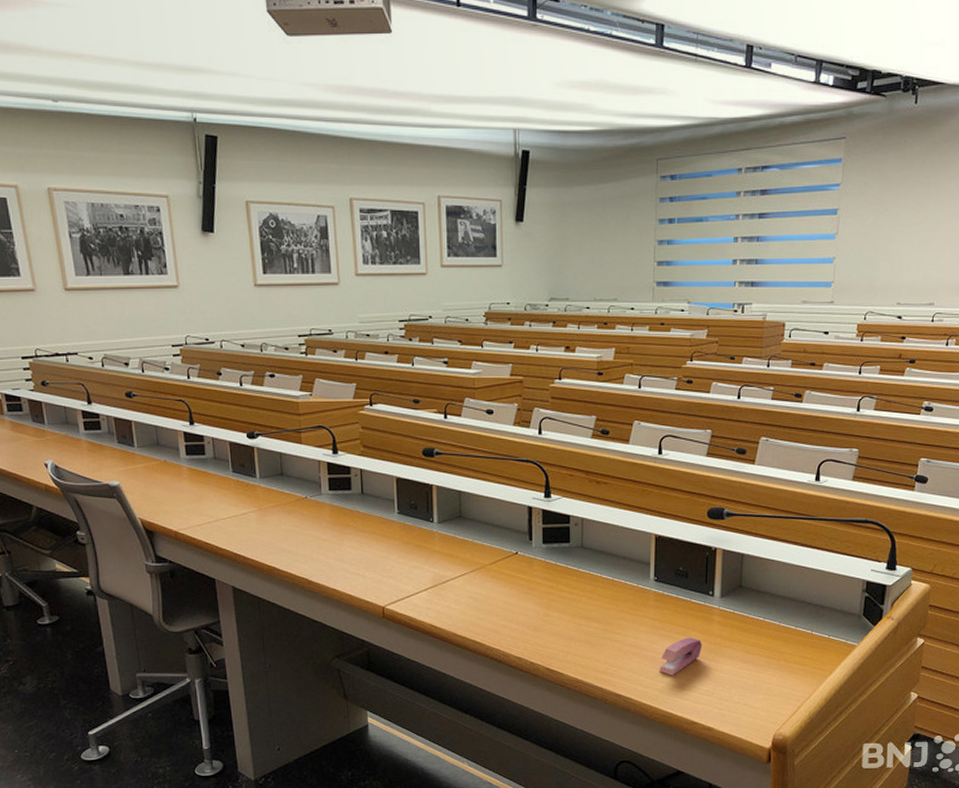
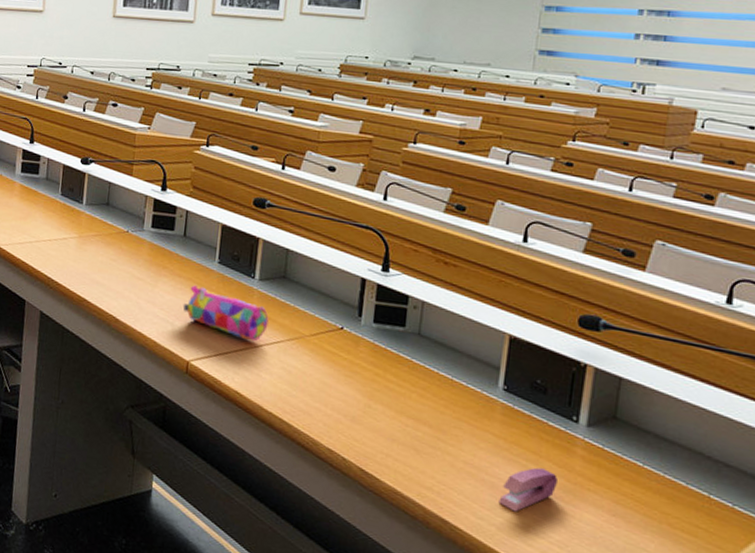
pencil case: none [370,537,451,579] -> present [182,285,269,342]

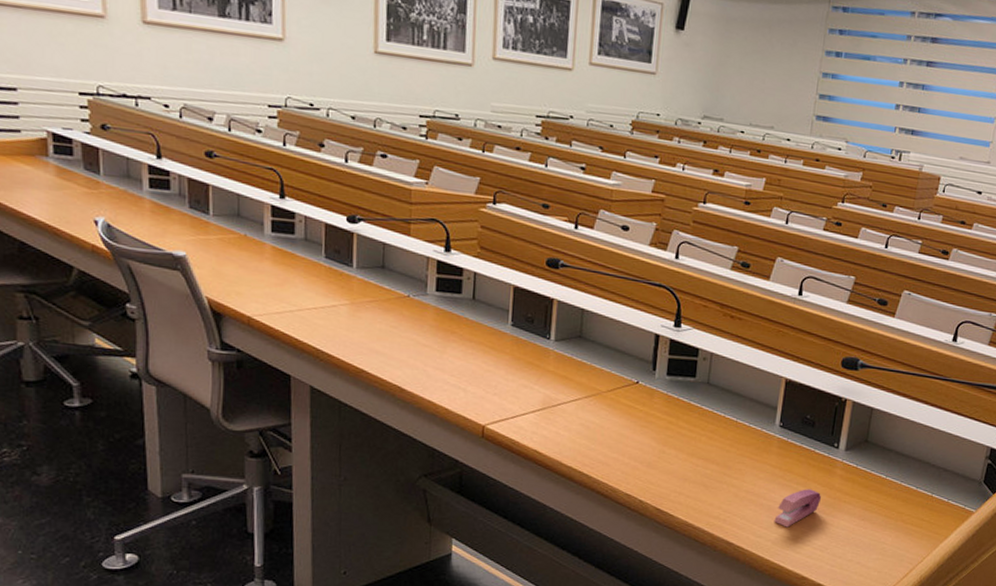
pencil case: present [182,285,269,342] -> none [475,349,566,401]

